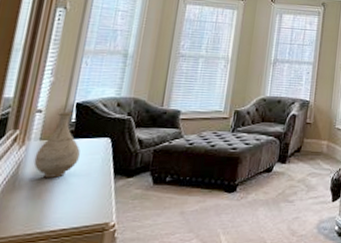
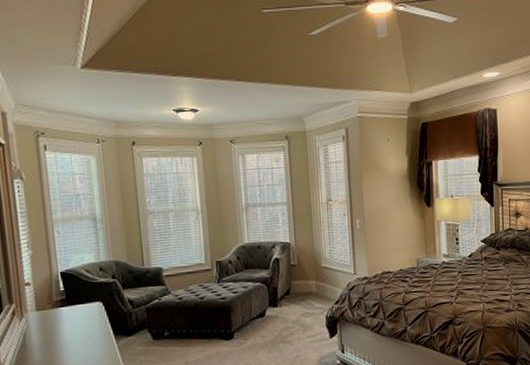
vase: present [33,111,81,178] -> none [36,281,78,345]

